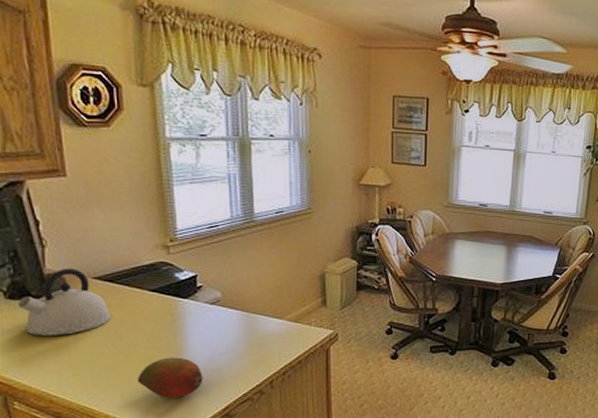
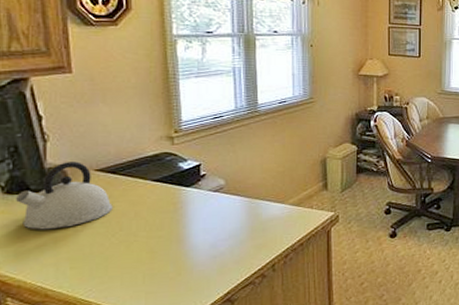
fruit: present [137,357,203,398] -> none [138,245,205,286]

